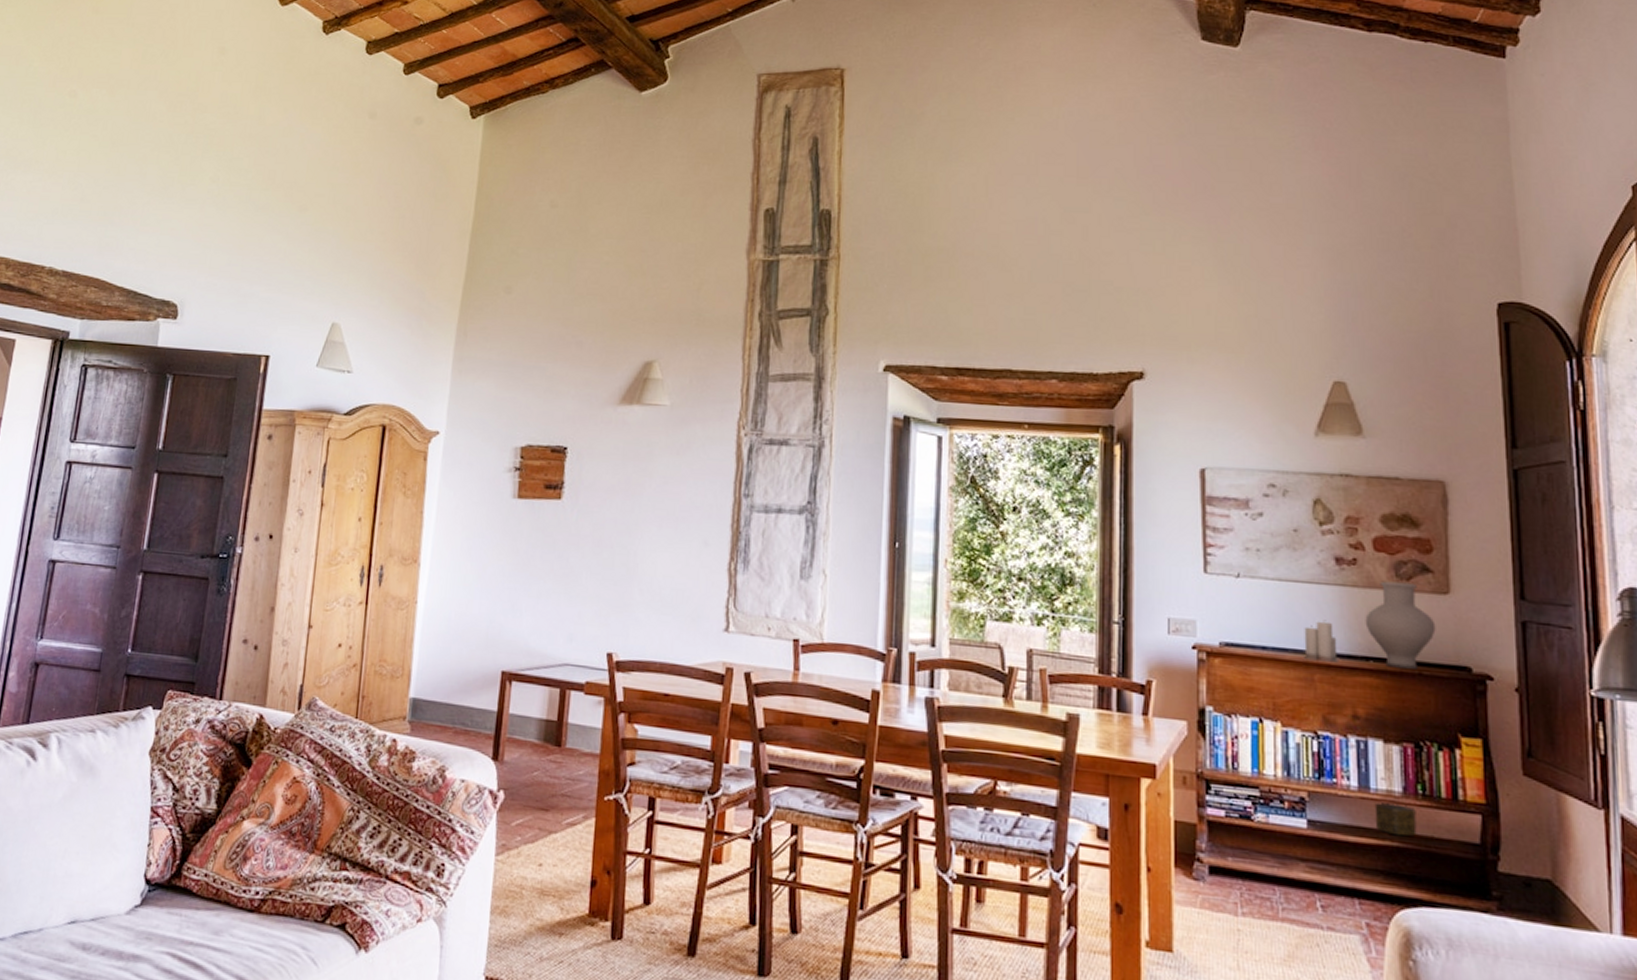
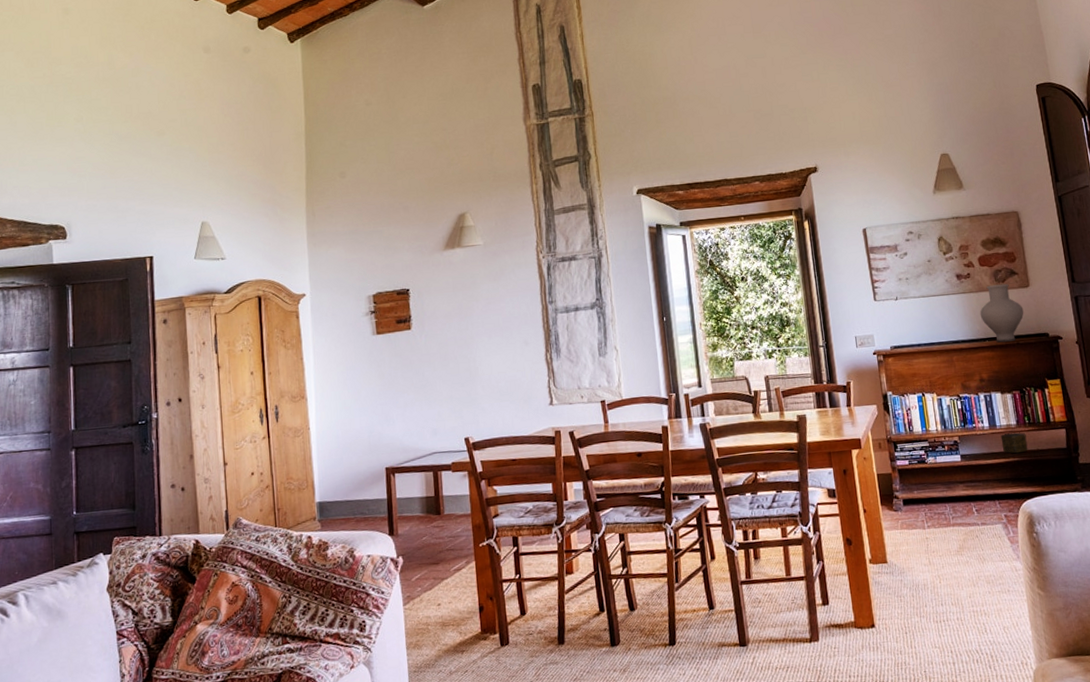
candle: present [1302,619,1339,663] -> none [942,318,968,348]

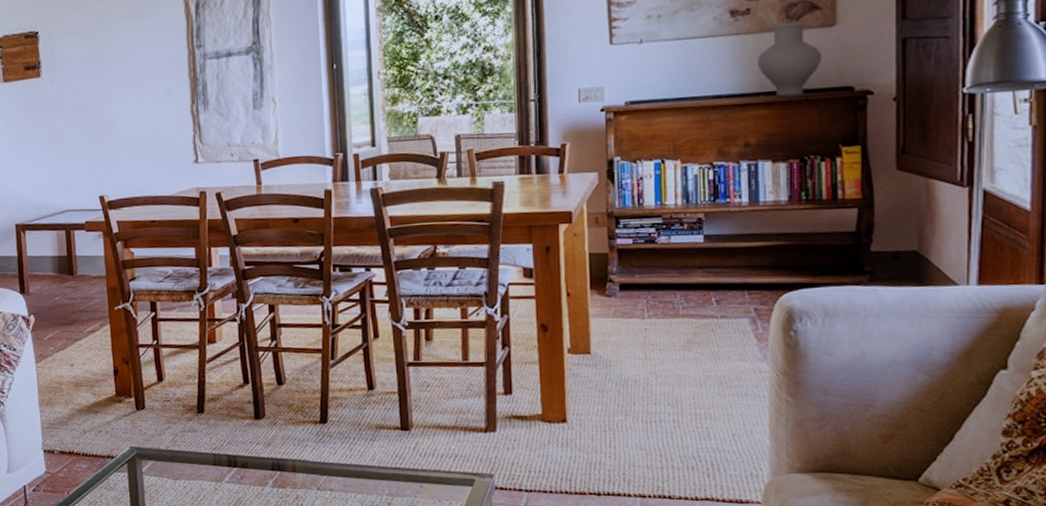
decorative box: present [1000,432,1028,454] -> none [763,211,800,236]

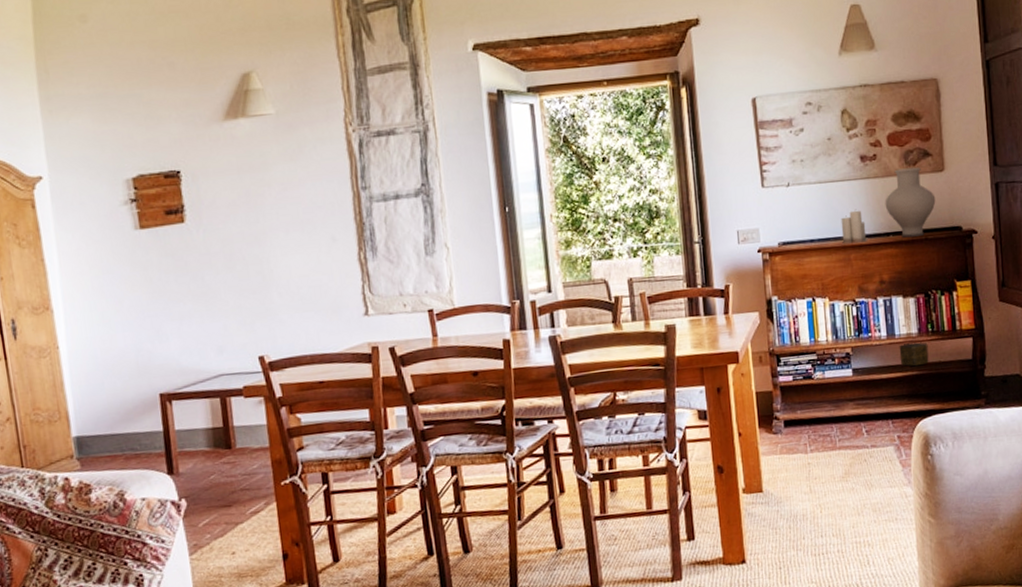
candle: none [700,67,733,105] -> present [840,209,868,245]
decorative box: none [763,211,800,236] -> present [899,342,929,367]

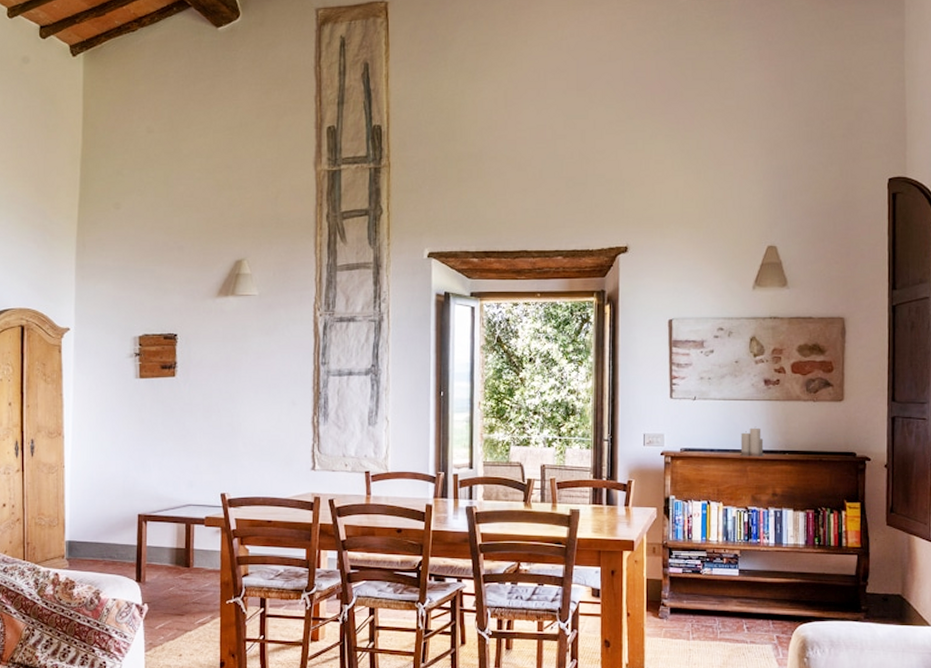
vase: present [885,167,936,239] -> none [784,395,833,458]
decorative box: present [899,342,929,367] -> none [785,553,813,575]

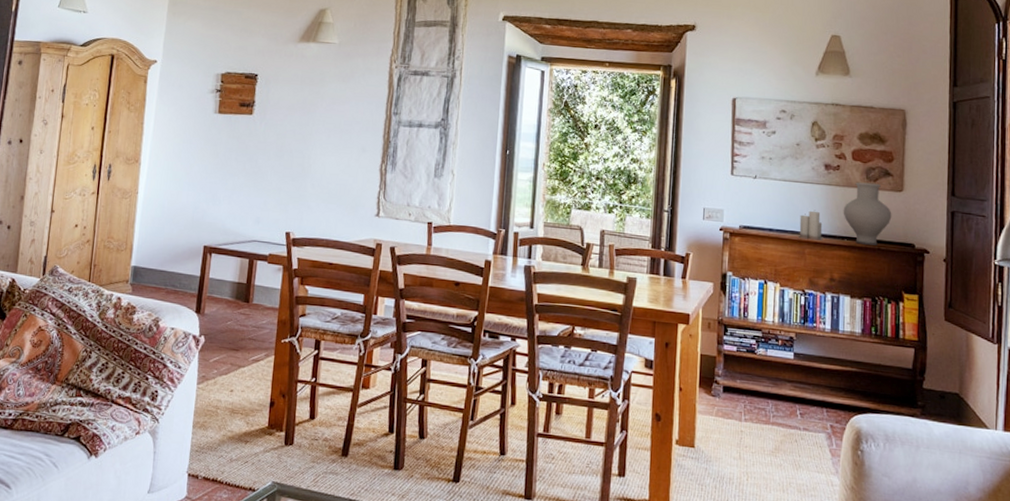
vase: none [784,395,833,458] -> present [843,182,892,247]

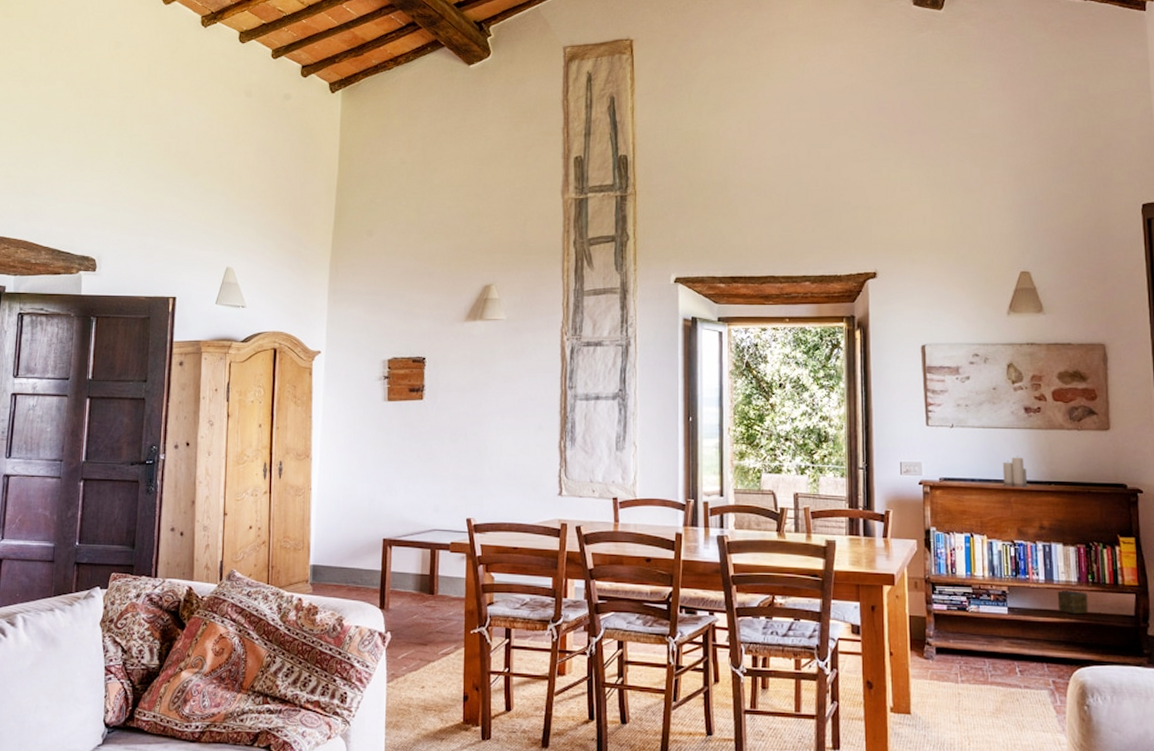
decorative box: none [841,340,870,364] -> present [1057,590,1088,615]
vase: present [843,182,892,247] -> none [1047,423,1100,490]

